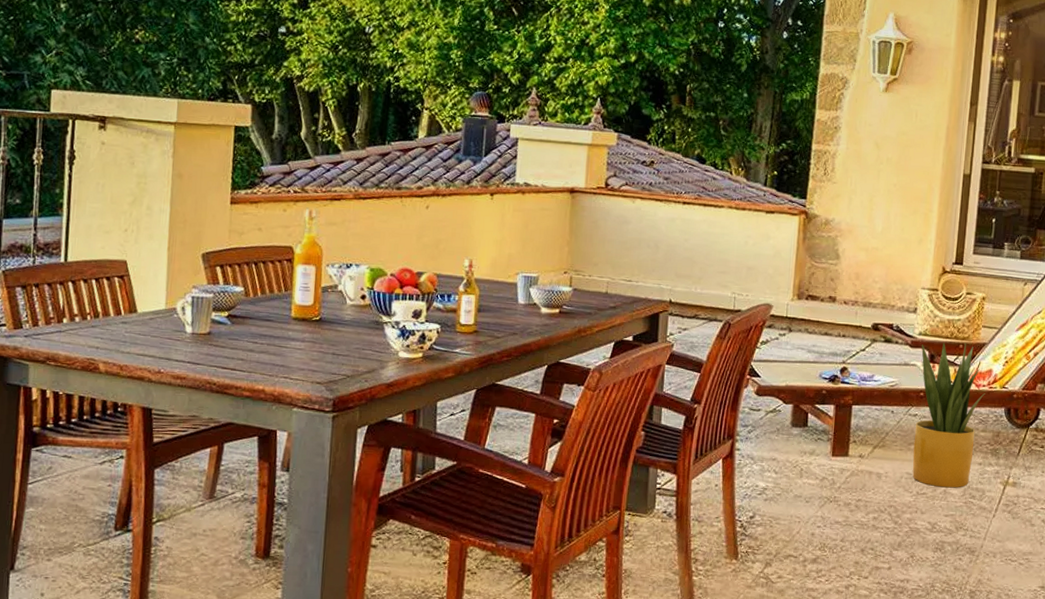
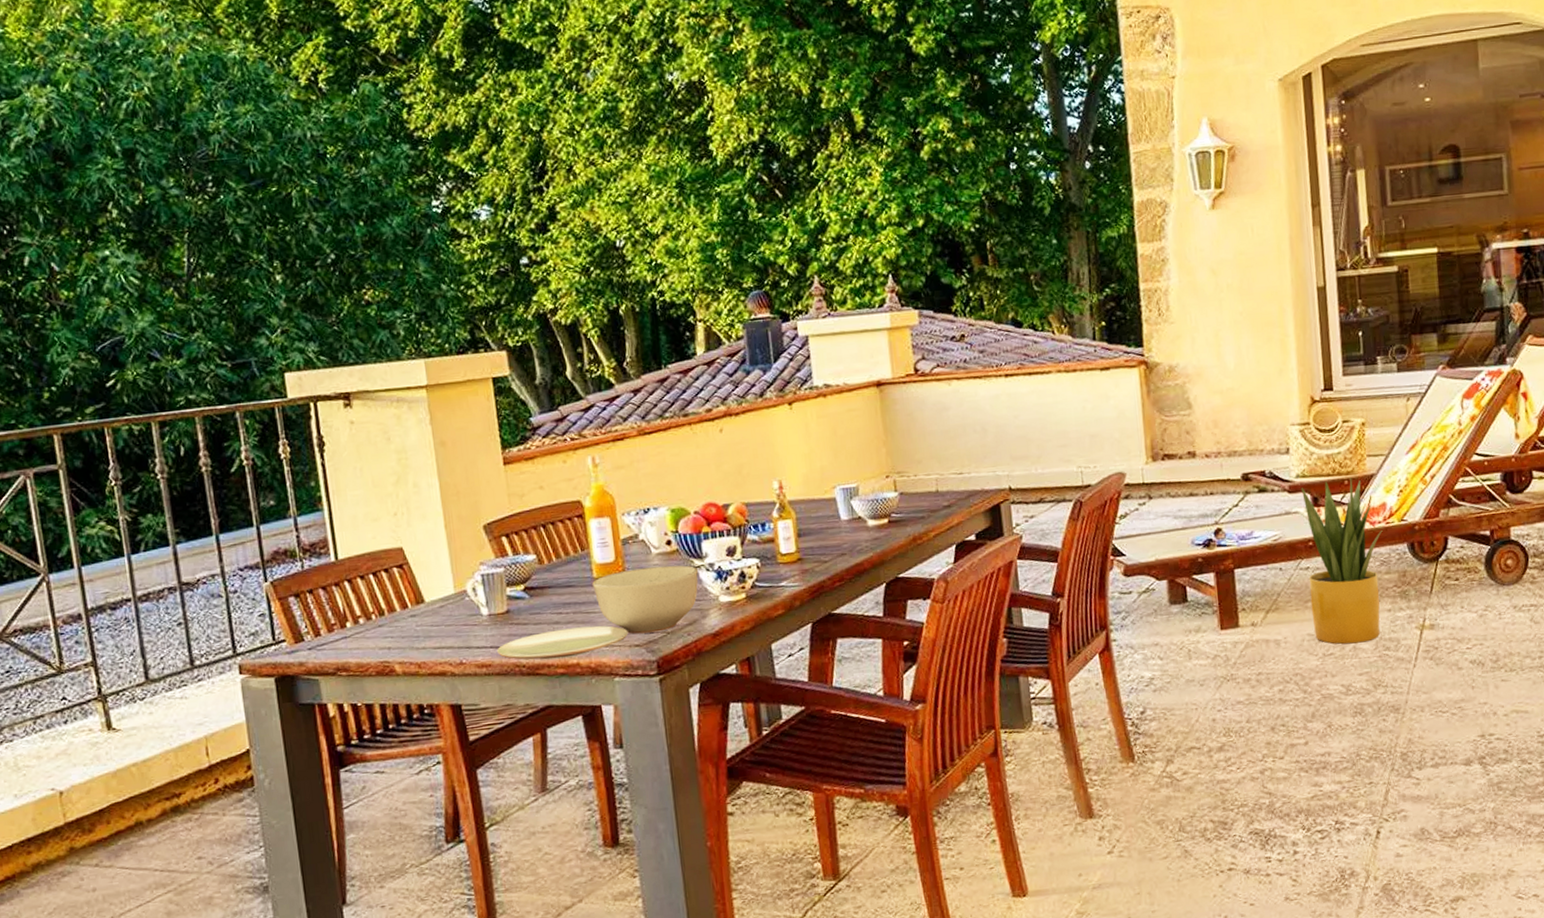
plate: none [193,357,313,383] -> present [497,625,628,660]
bowl: none [289,315,384,374] -> present [592,565,698,634]

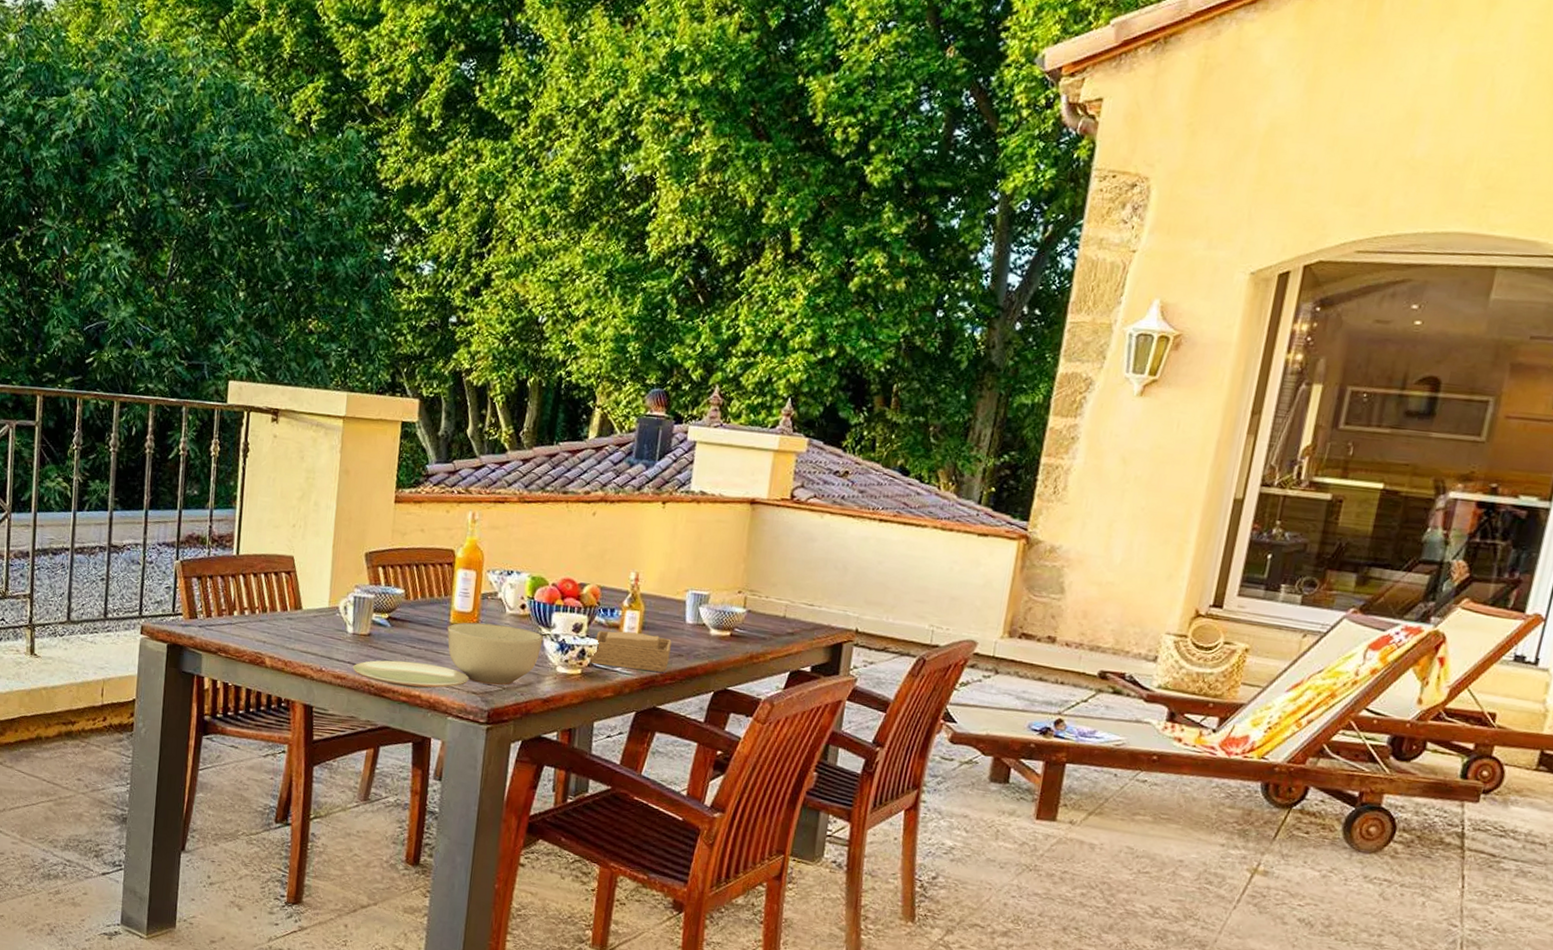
napkin holder: none [750,539,834,585] -> present [589,630,672,673]
planter: present [1302,477,1383,644] -> none [1134,699,1238,871]

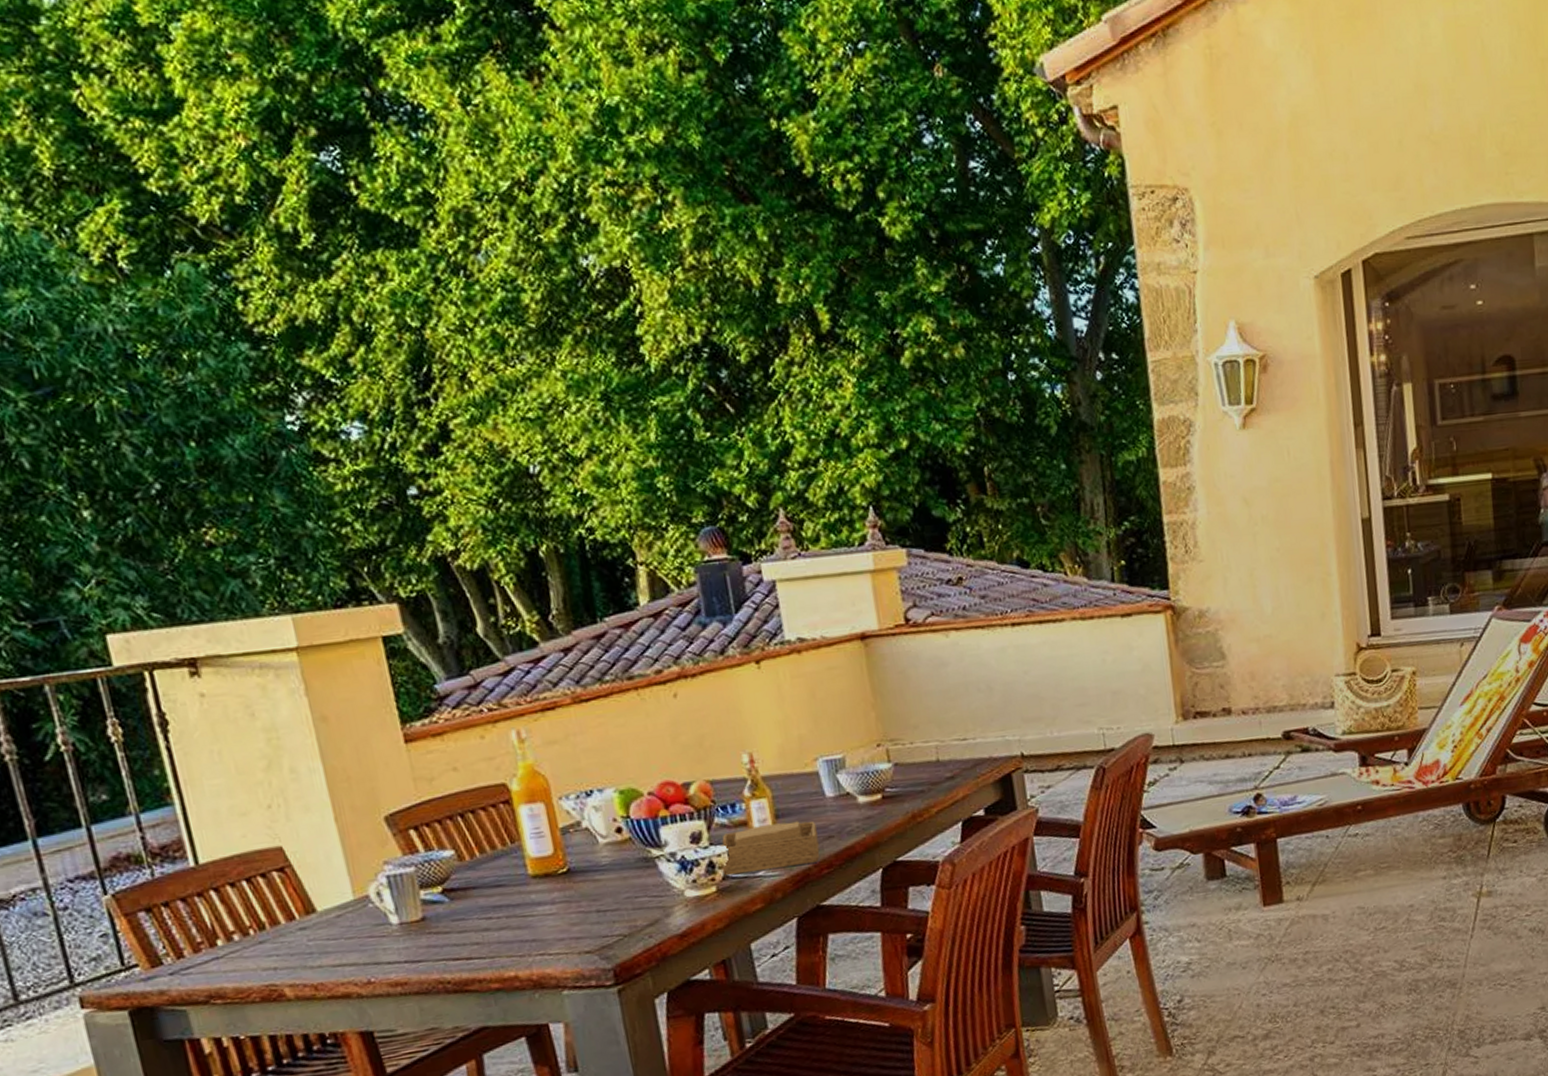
plate: present [353,660,469,689] -> none [413,930,576,975]
bowl: present [447,622,543,686] -> none [527,856,658,939]

